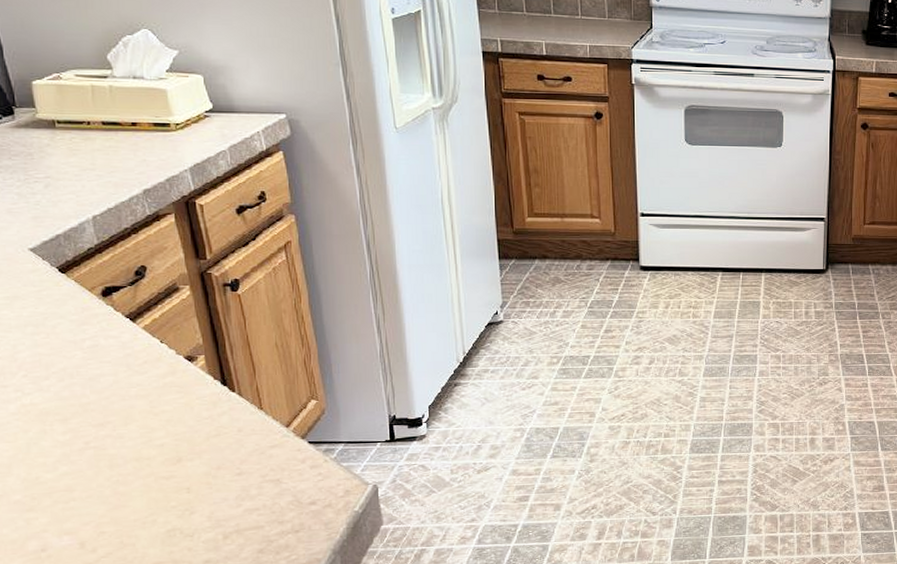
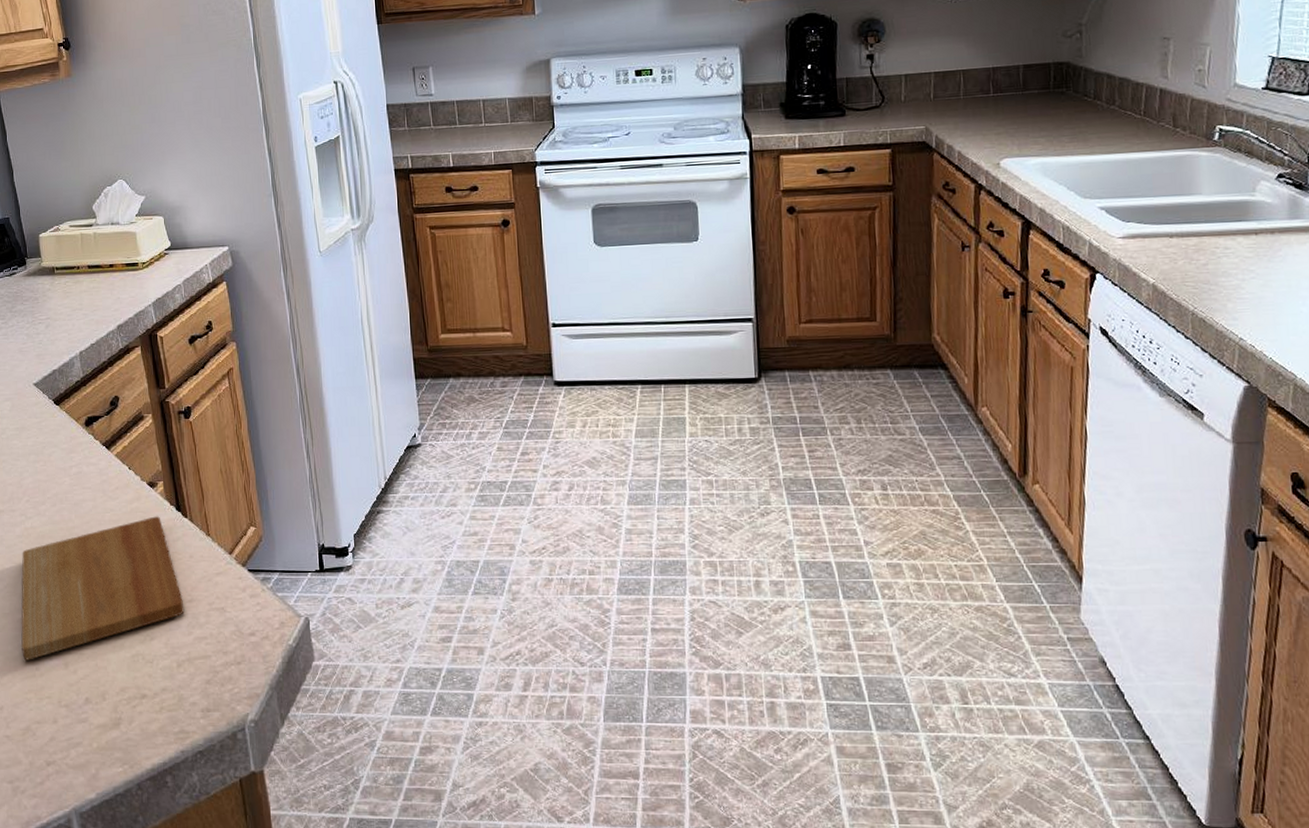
cutting board: none [18,390,232,543] -> present [21,516,185,660]

